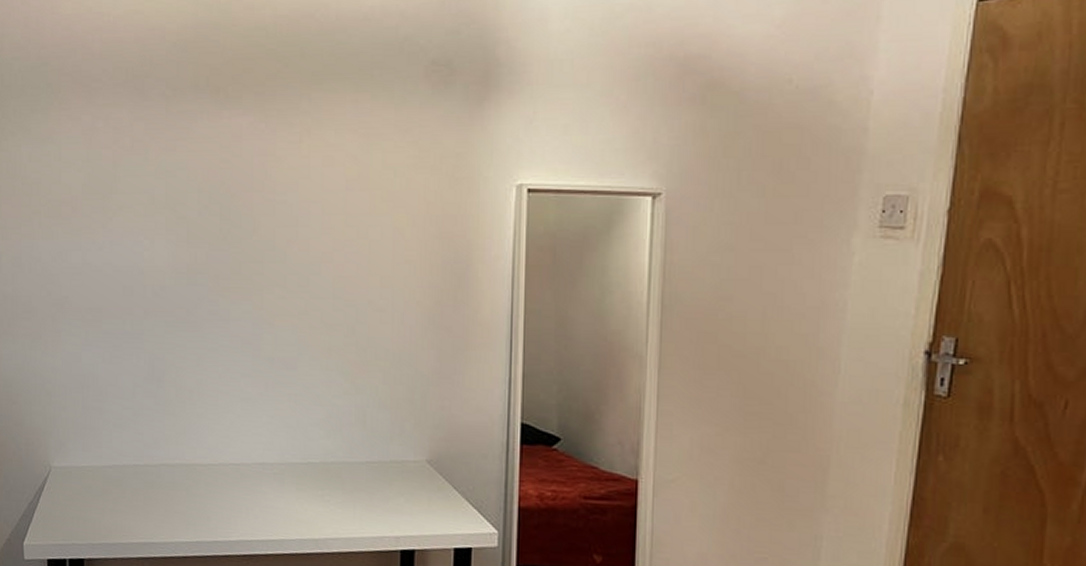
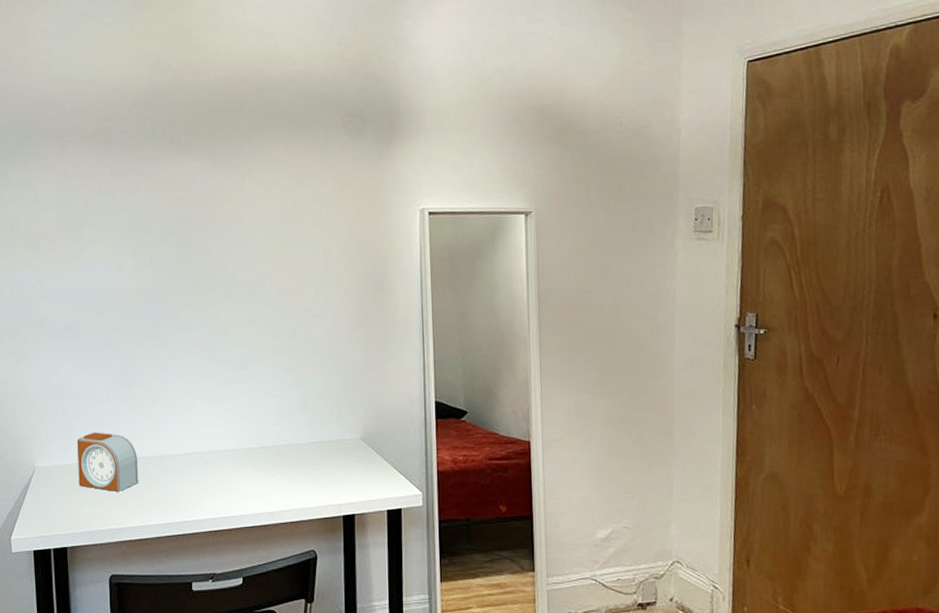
alarm clock: none [97,431,166,501] -> present [76,432,139,492]

